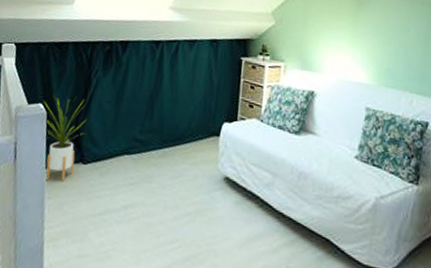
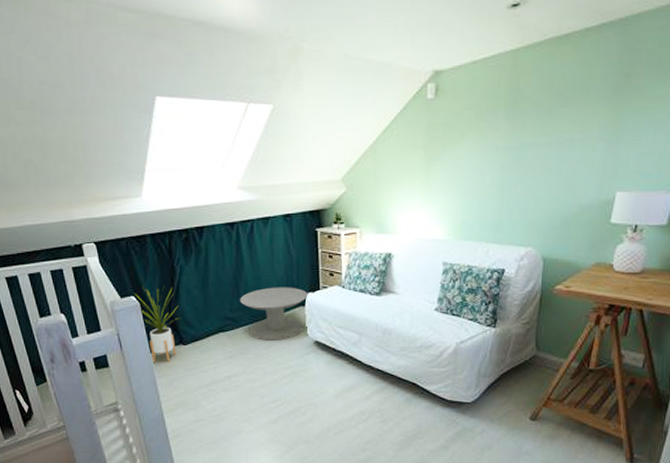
side table: none [151,111,225,171] -> present [239,287,308,340]

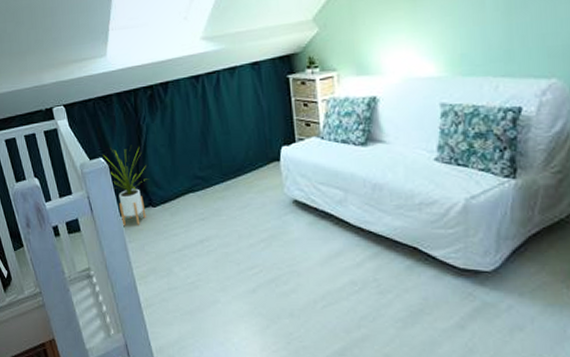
side table: present [239,287,308,340] -> none [208,140,283,200]

